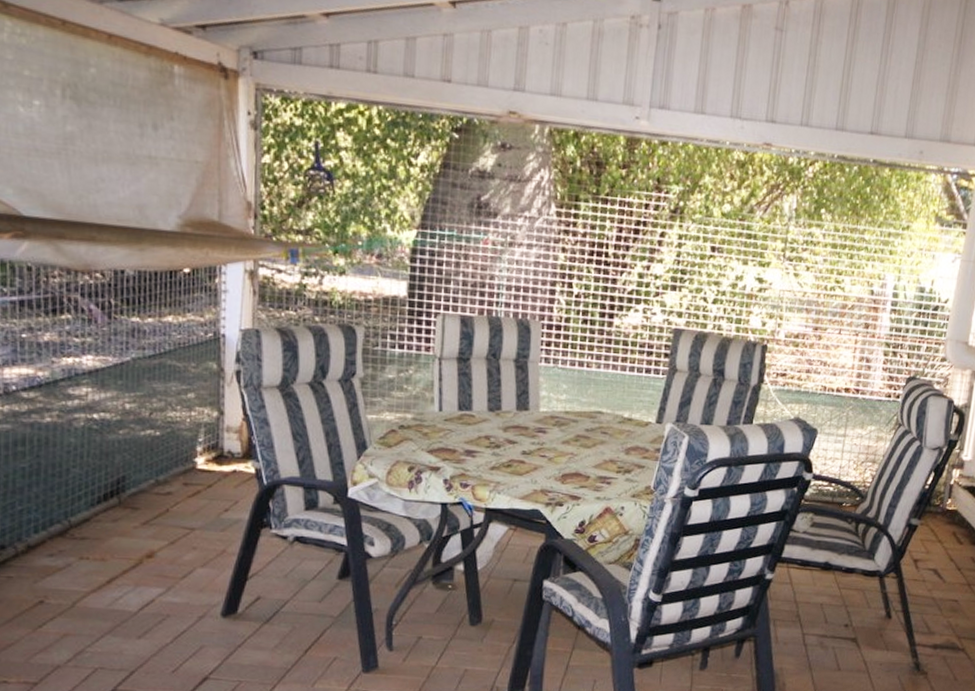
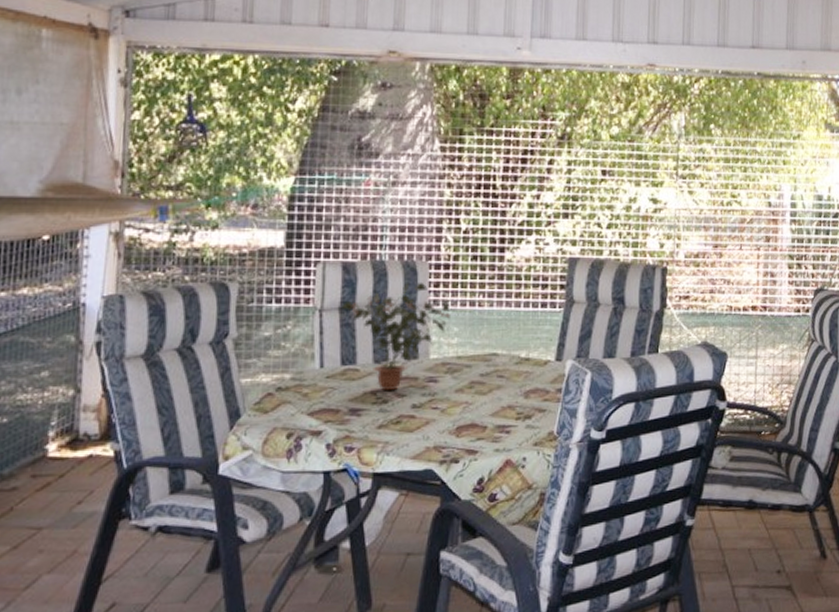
potted plant: none [458,339,561,438] -> present [340,282,451,391]

